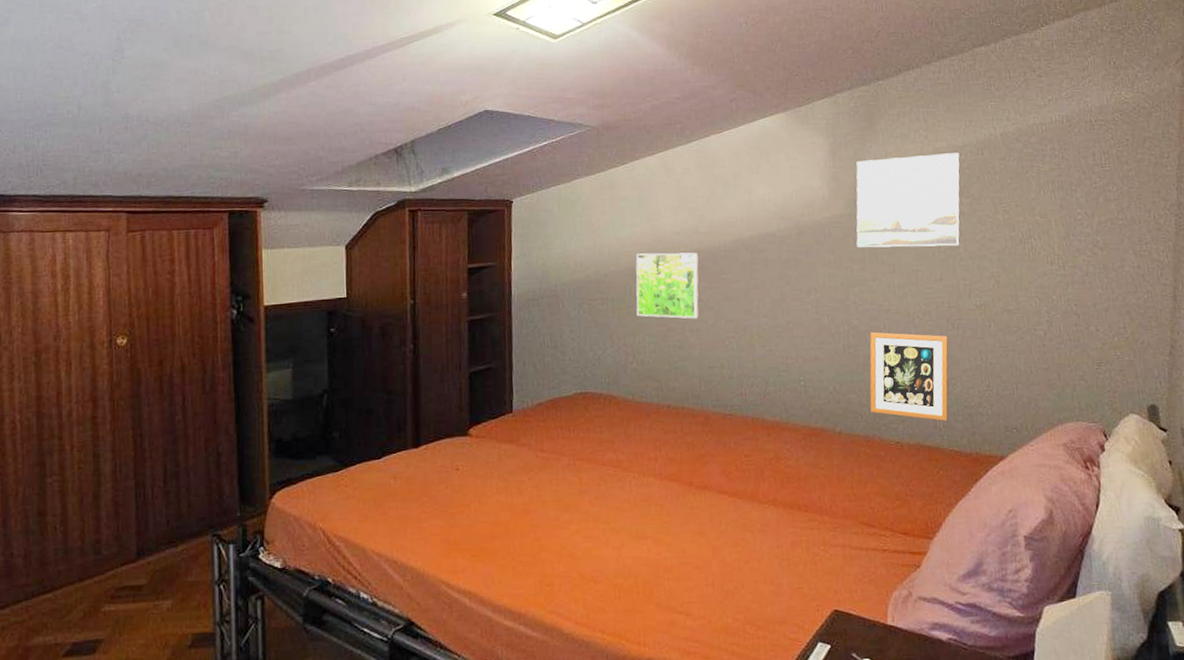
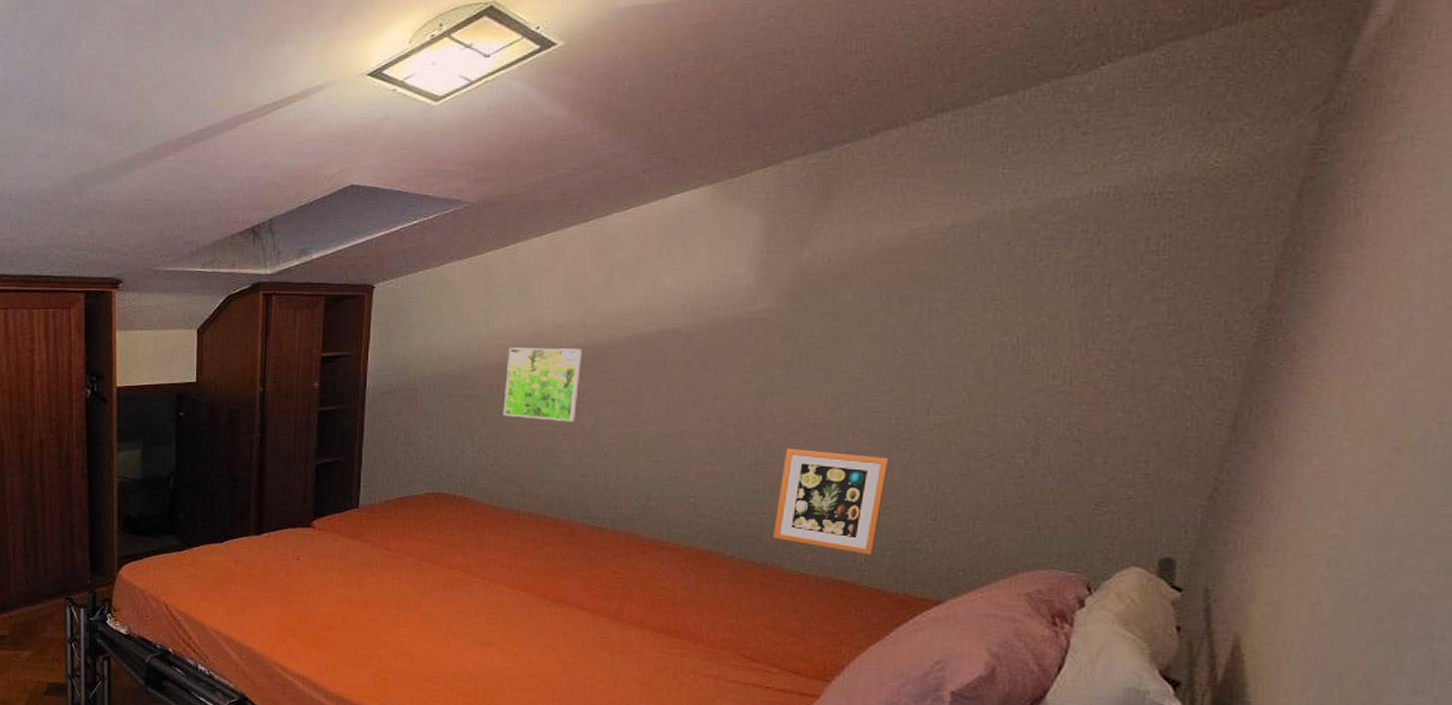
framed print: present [856,153,960,248] -> none [784,235,945,351]

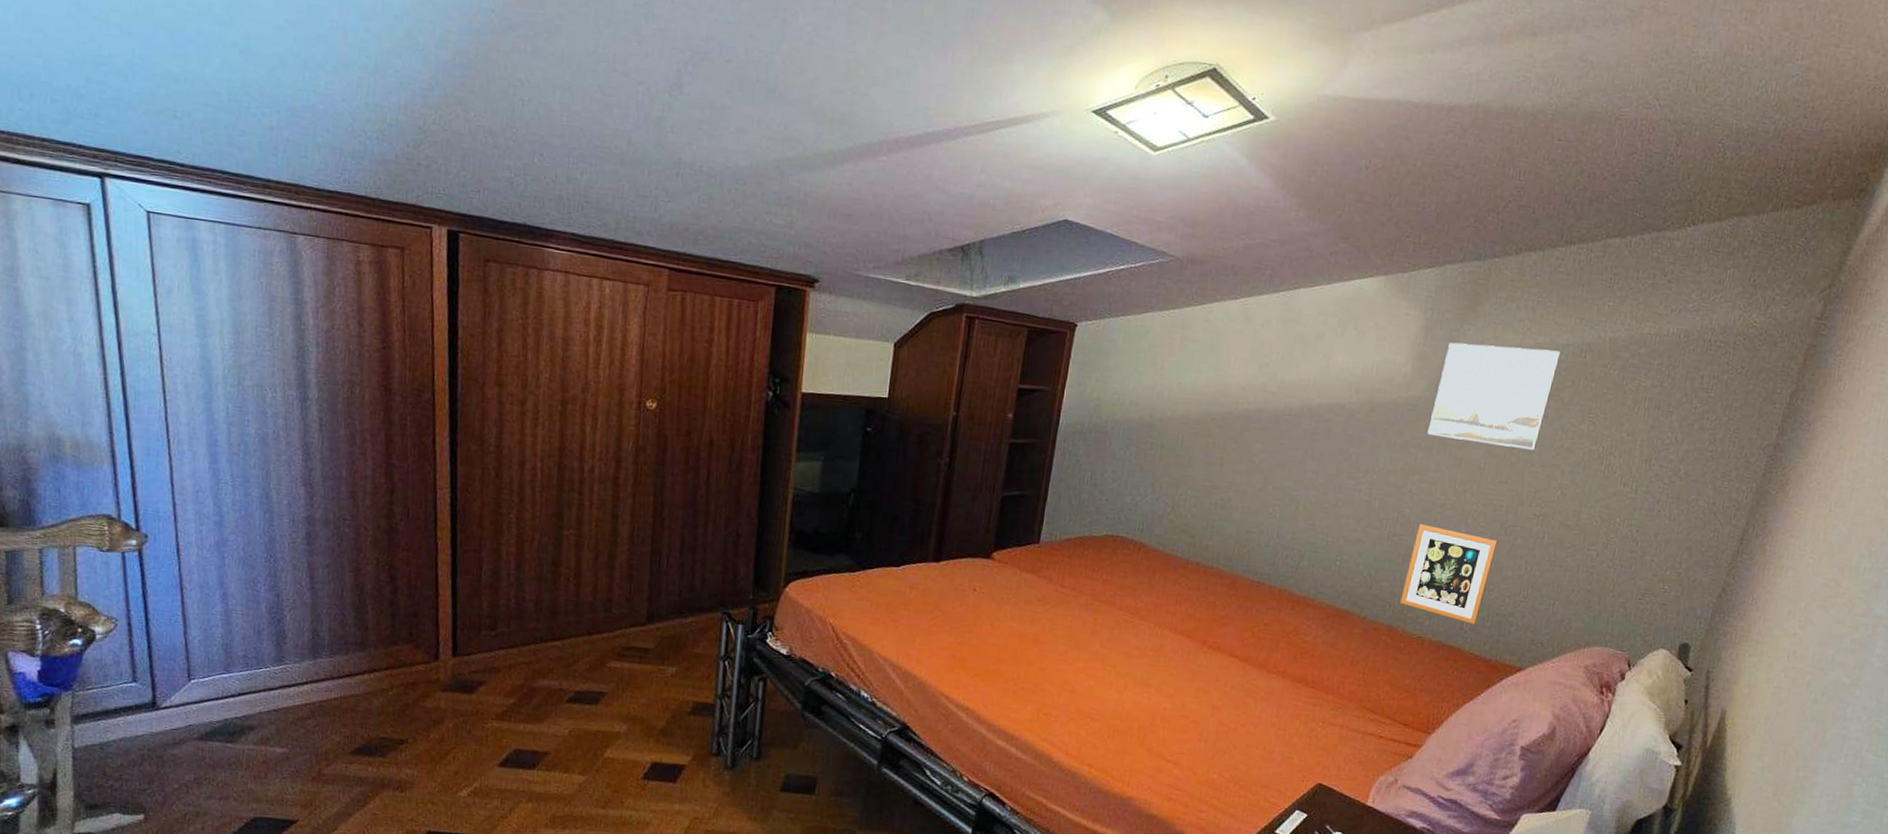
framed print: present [503,347,582,422] -> none [1184,402,1260,481]
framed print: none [784,235,945,351] -> present [1427,342,1561,450]

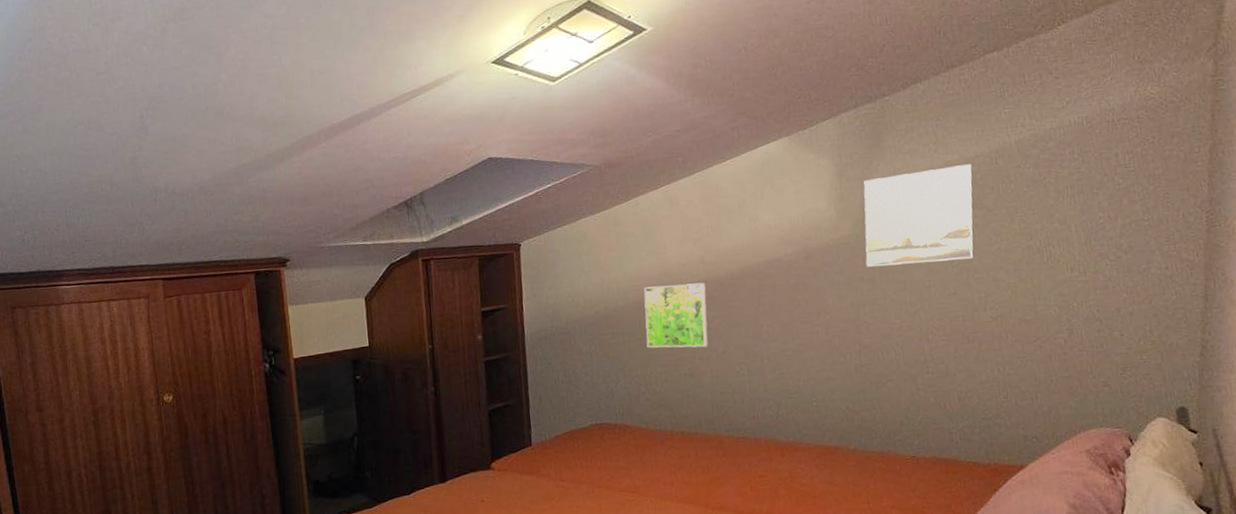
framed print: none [1184,402,1260,481] -> present [644,282,708,348]
picture frame: present [1400,523,1498,625] -> none [882,349,965,435]

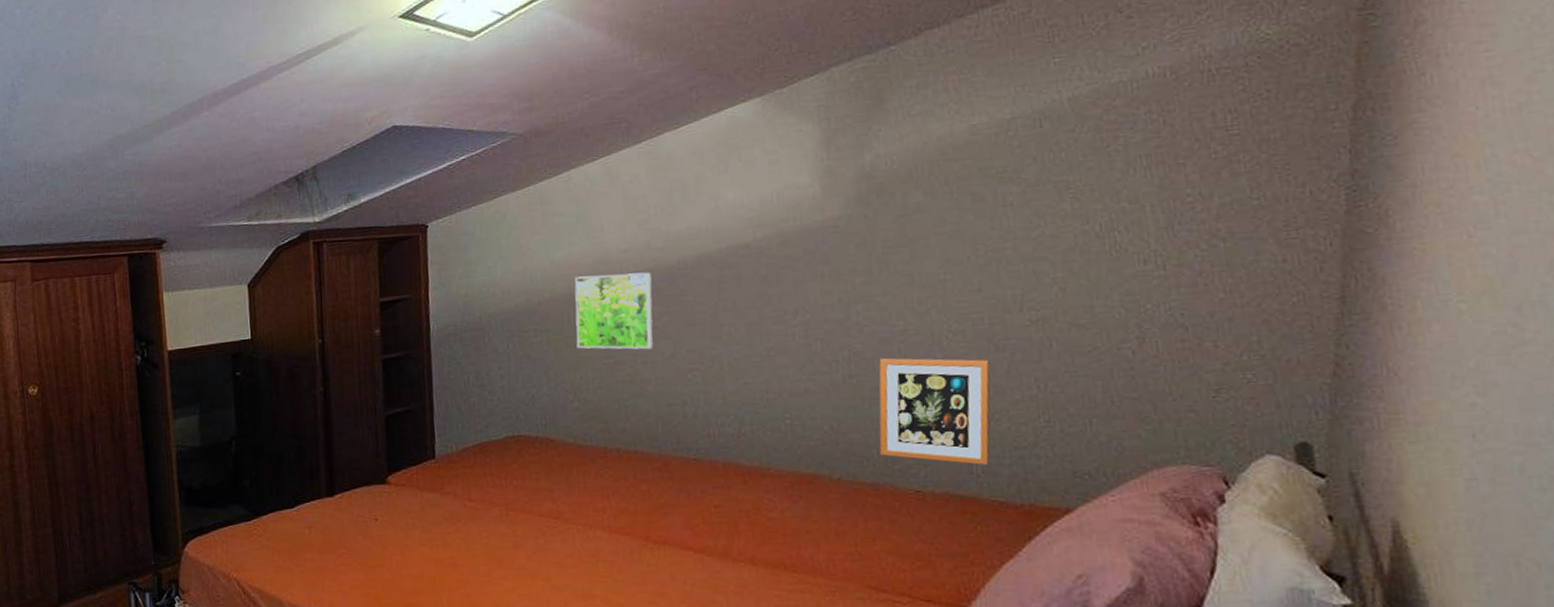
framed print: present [863,164,974,267] -> none [859,128,1008,256]
picture frame: none [882,349,965,435] -> present [878,357,990,466]

